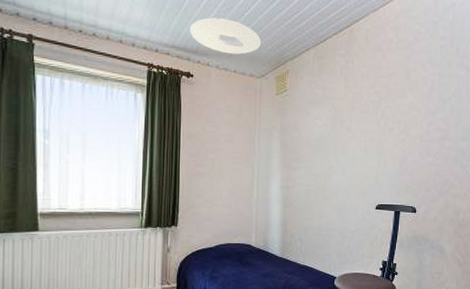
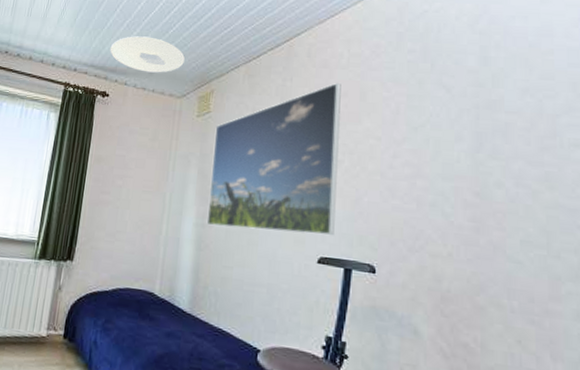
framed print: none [290,64,392,188] -> present [207,82,341,236]

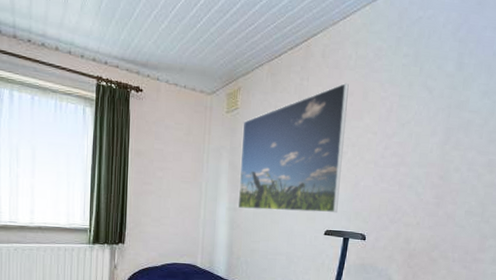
ceiling light: present [110,36,185,73] -> none [139,29,213,69]

